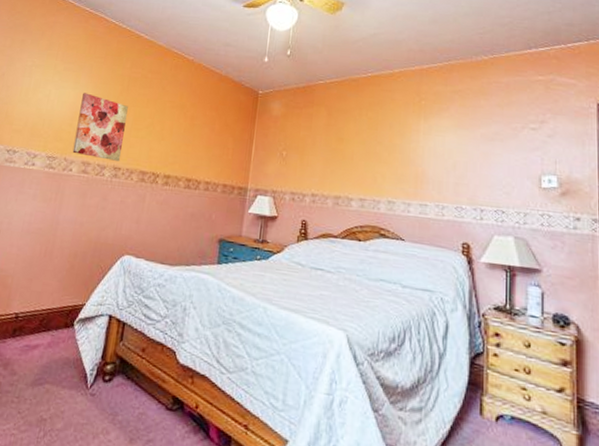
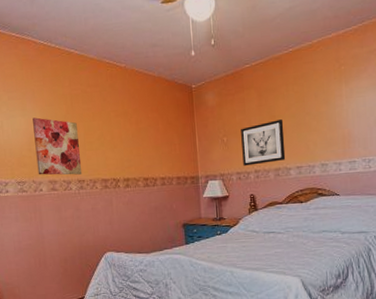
wall art: none [299,143,352,189] -> present [241,120,286,166]

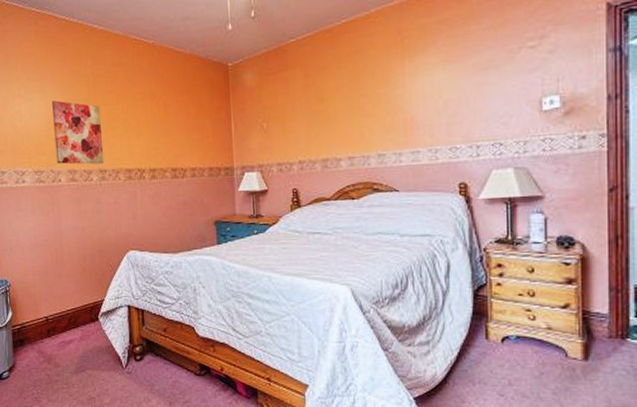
wall art: present [241,120,286,166] -> none [283,102,336,156]

